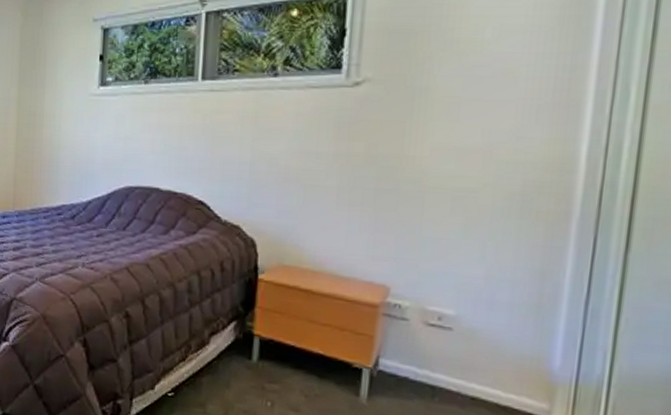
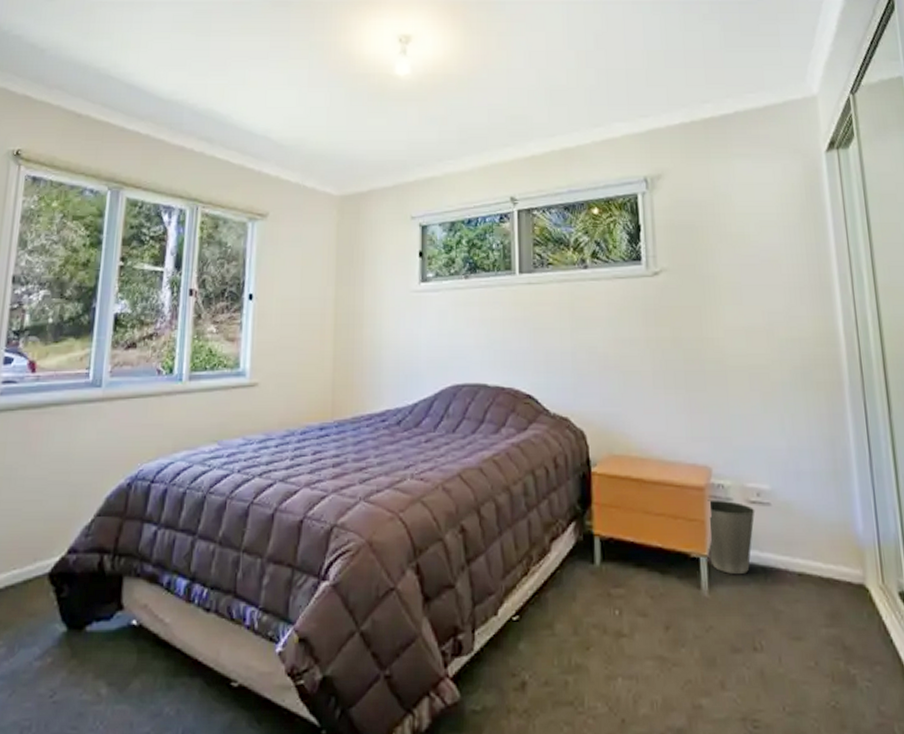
waste basket: none [373,317,433,390] -> present [707,500,755,575]

